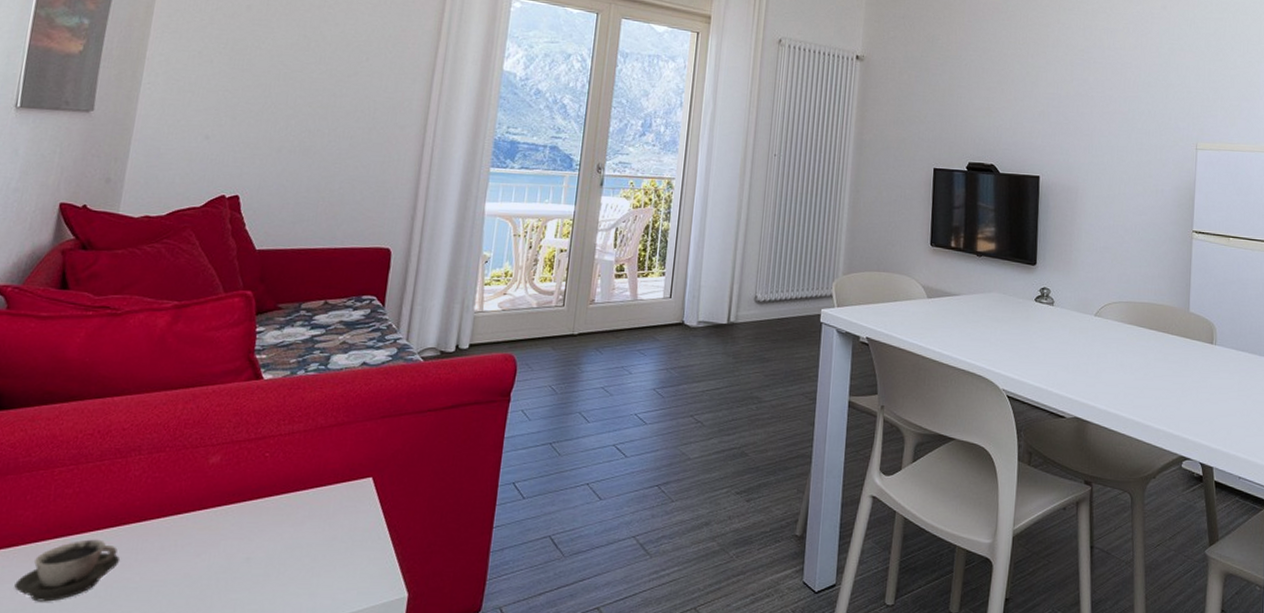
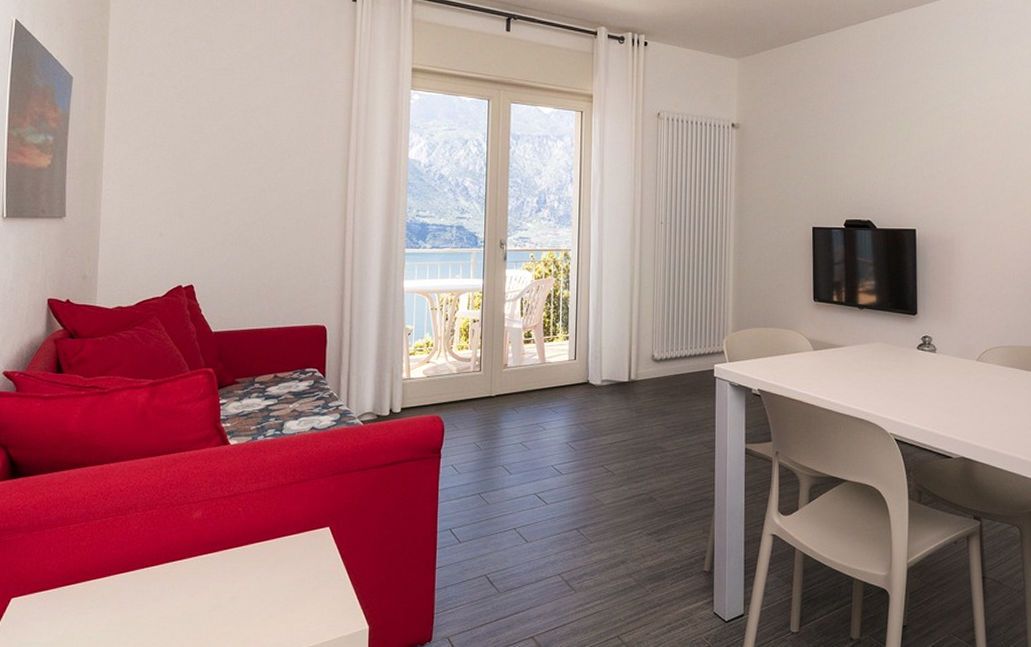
cup: present [14,539,121,602] -> none [50,583,131,636]

